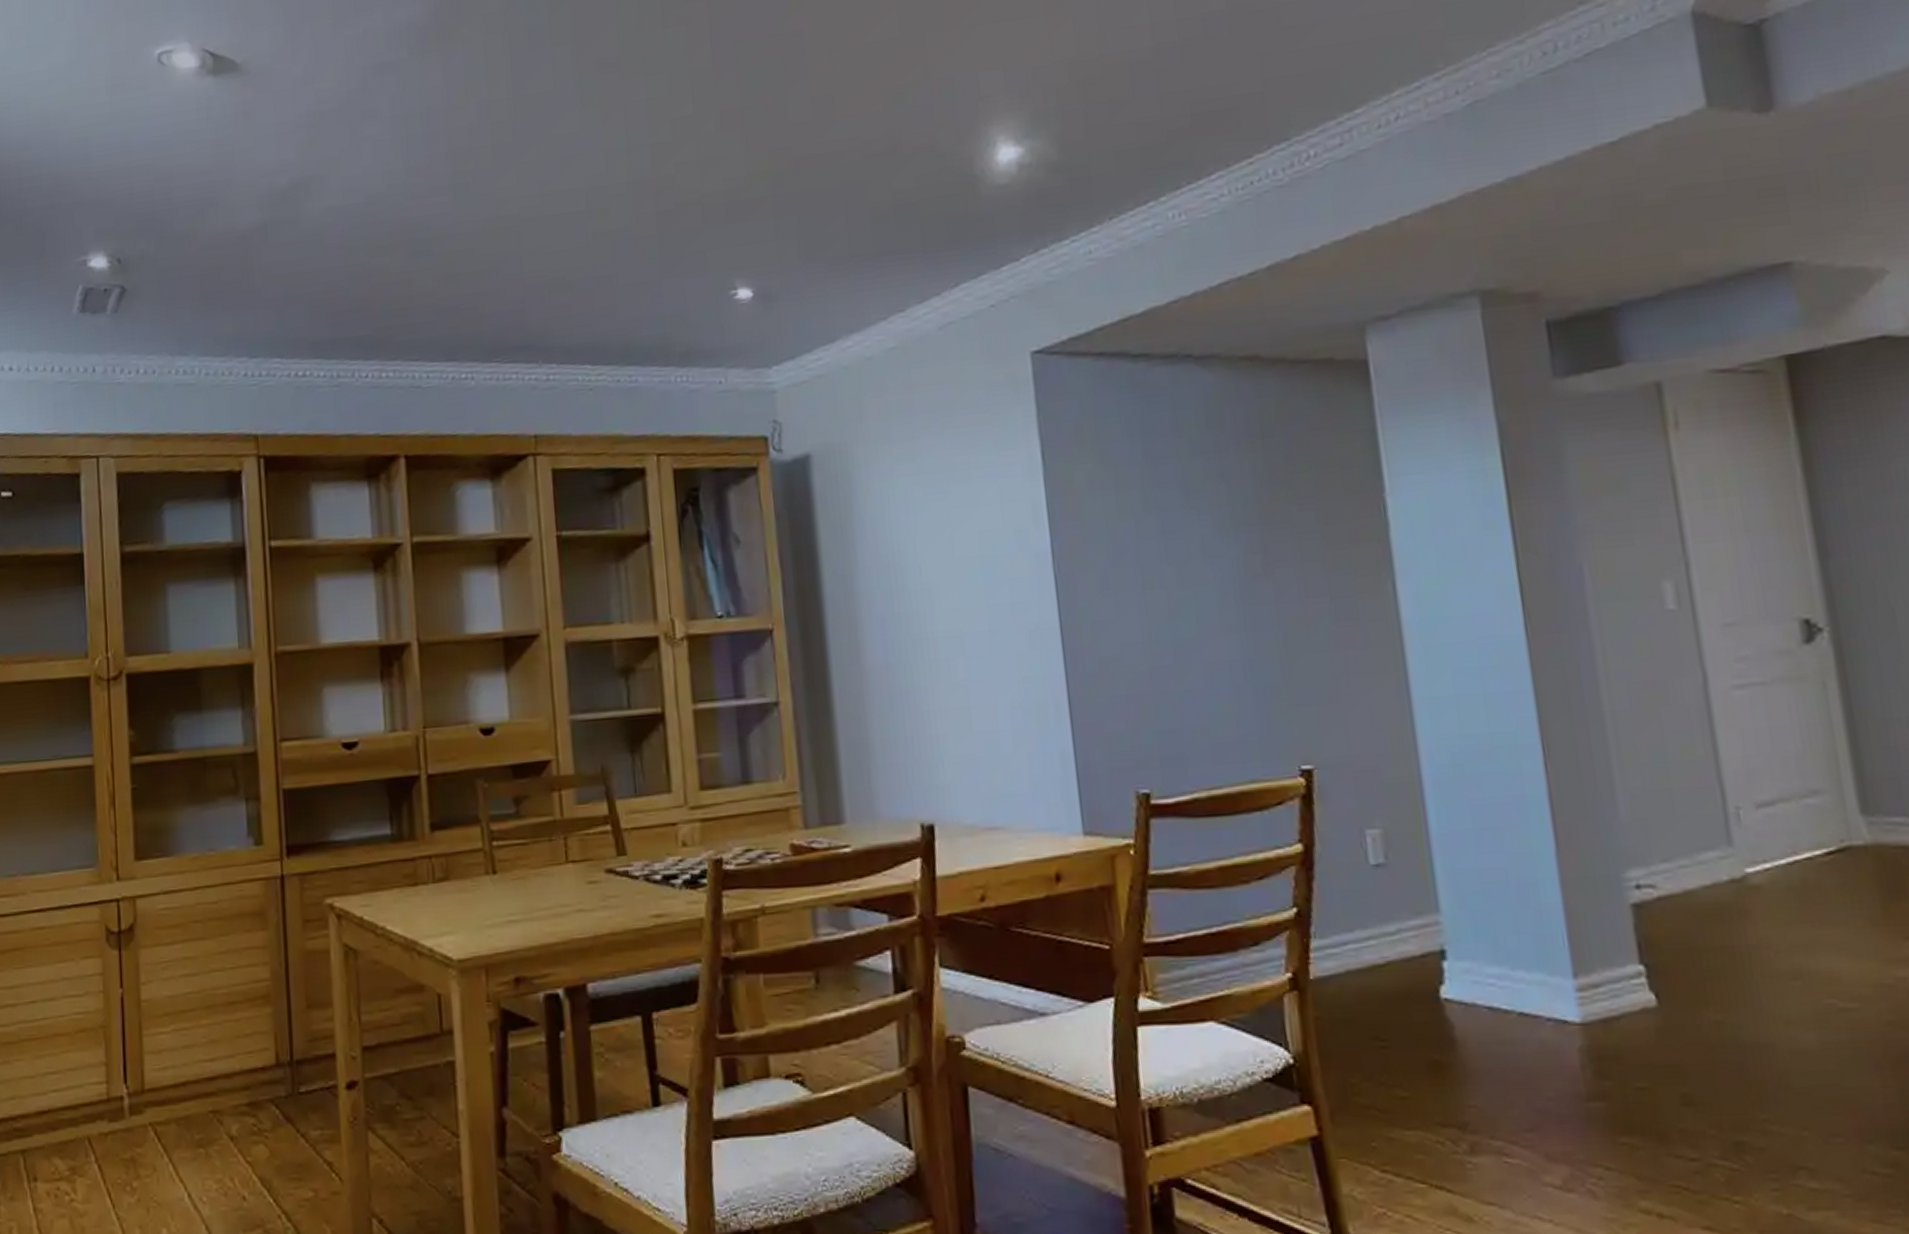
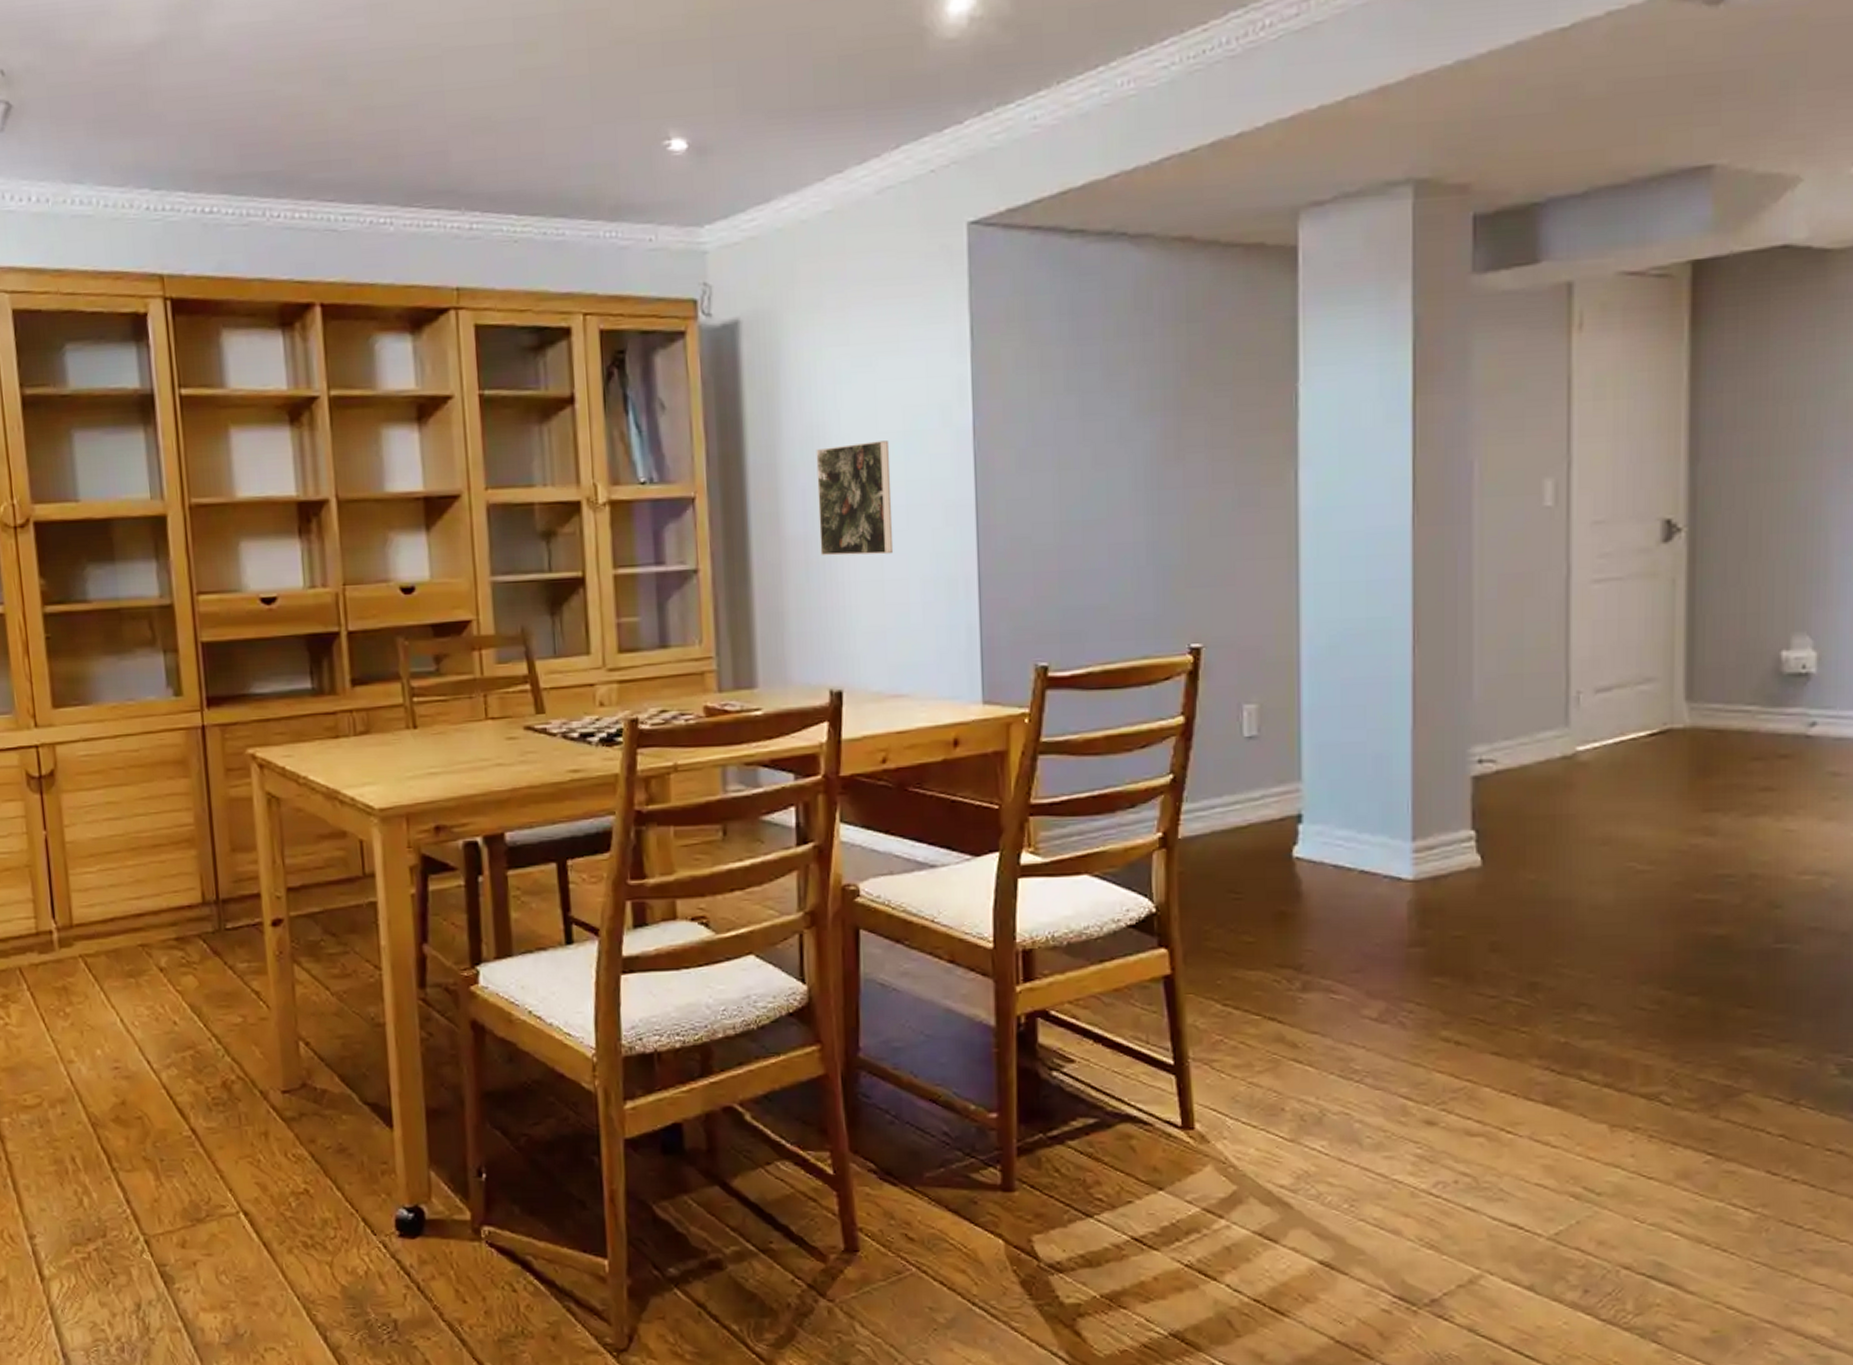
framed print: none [893,566,979,685] -> present [816,441,894,556]

